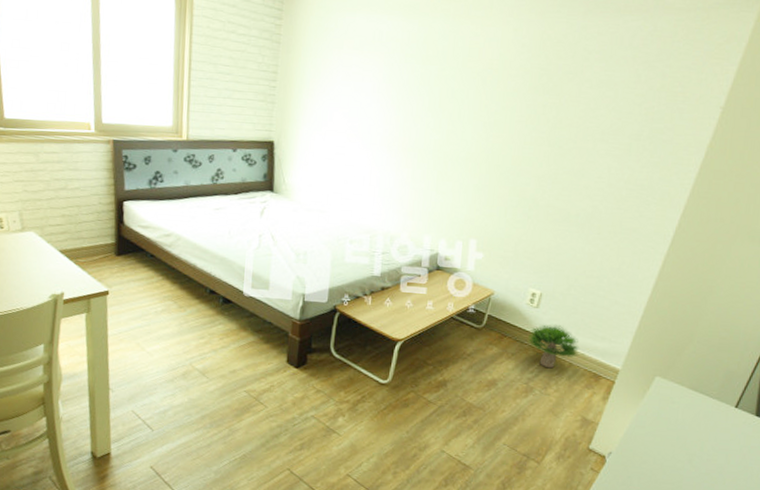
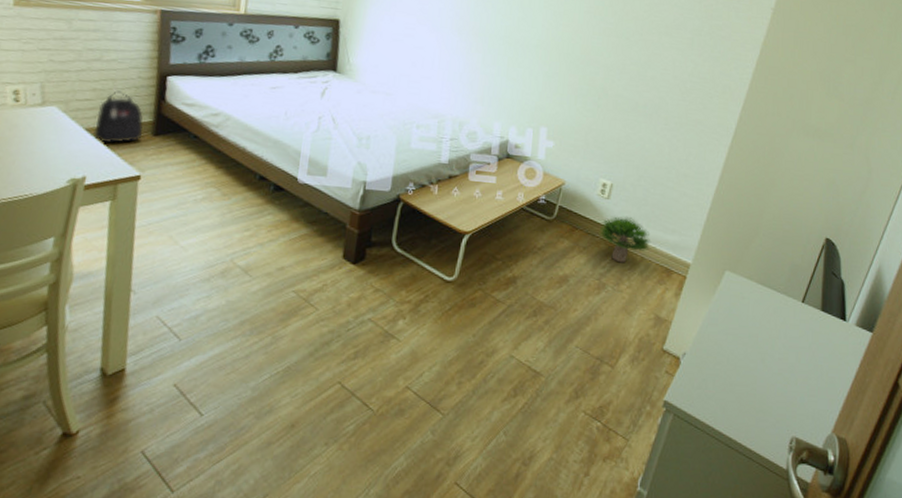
backpack: none [66,216,108,264] -> present [93,90,144,144]

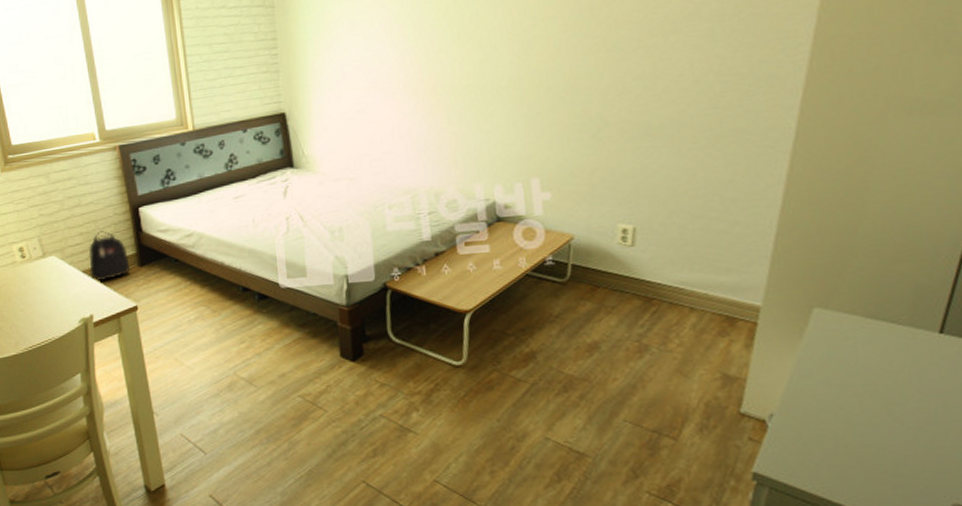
potted plant: present [598,216,650,263] -> none [628,262,700,319]

